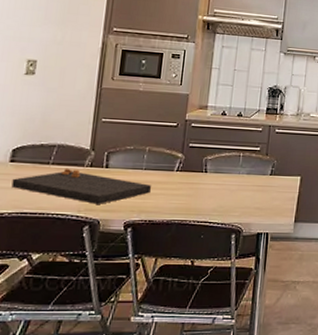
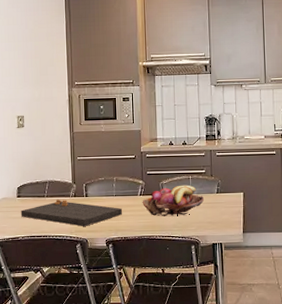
fruit basket: none [178,162,254,199] -> present [142,185,204,217]

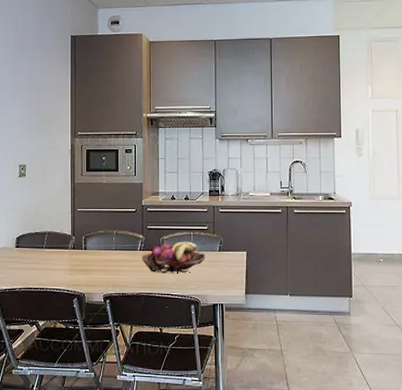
cutting board: present [21,199,122,226] -> none [19,251,121,280]

